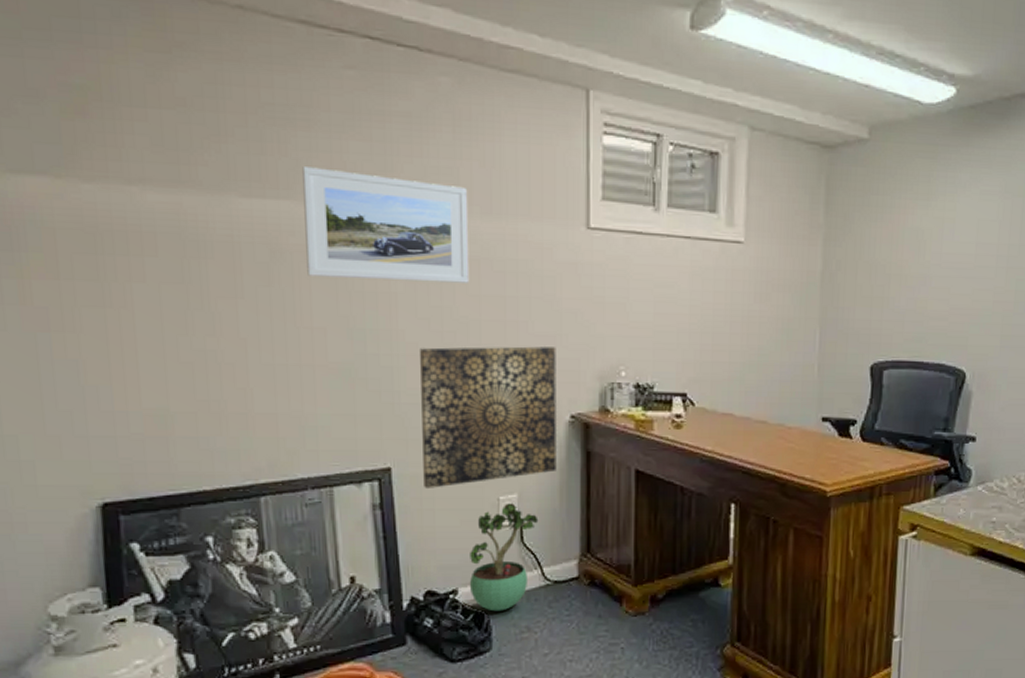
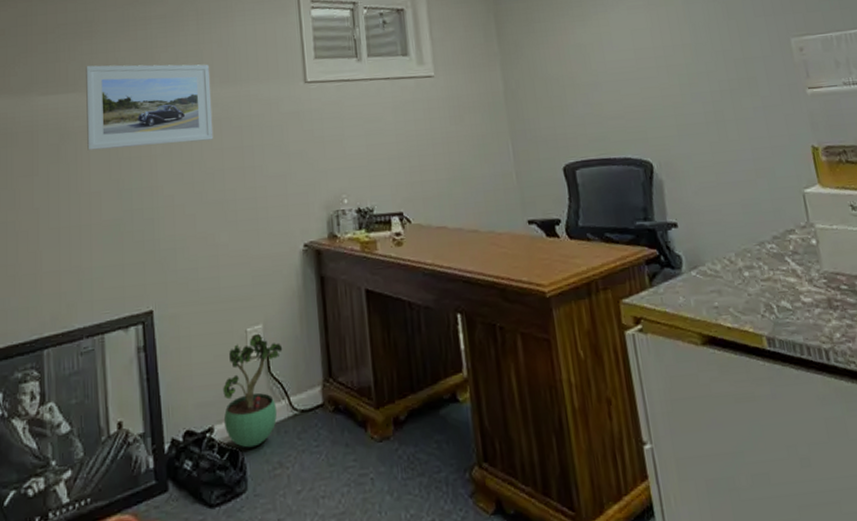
wall art: present [418,346,556,488] -> none [174,185,295,327]

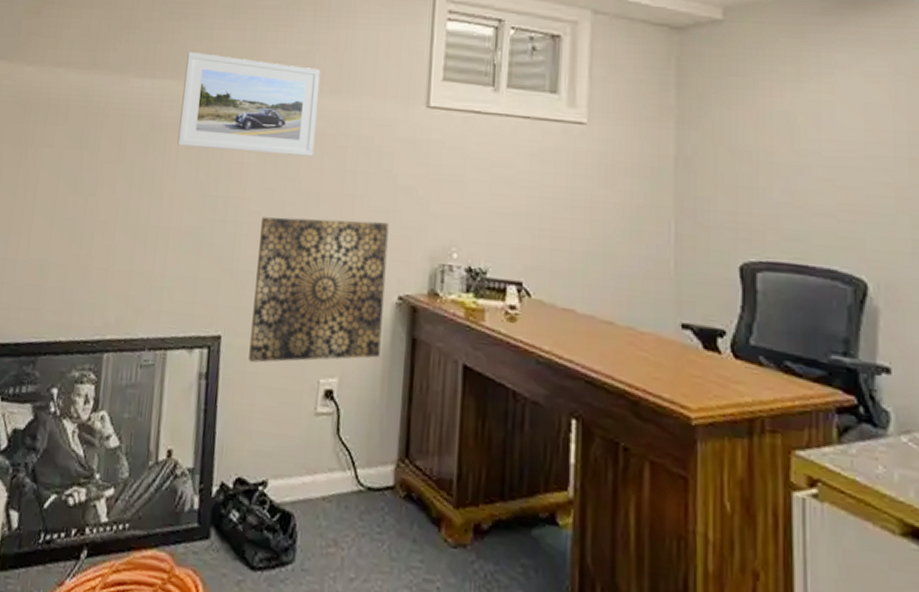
wall art: none [174,185,295,327] -> present [248,217,389,363]
potted plant: present [223,334,283,448] -> none [279,387,357,516]

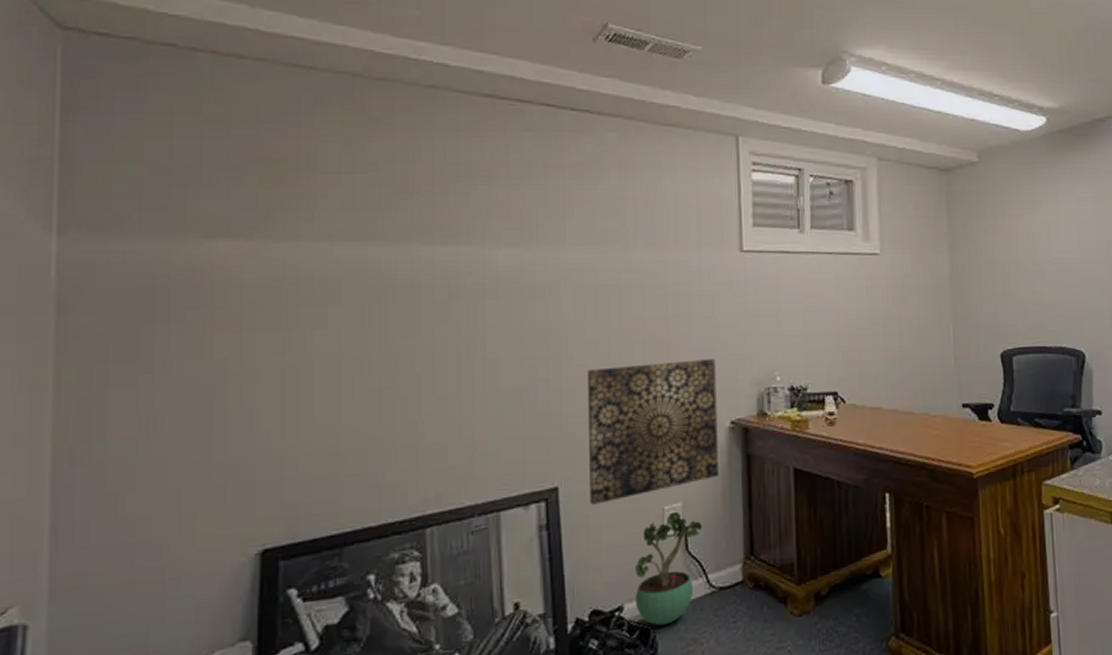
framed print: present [177,52,320,157] -> none [482,215,635,311]
potted plant: none [279,387,357,516] -> present [635,512,703,626]

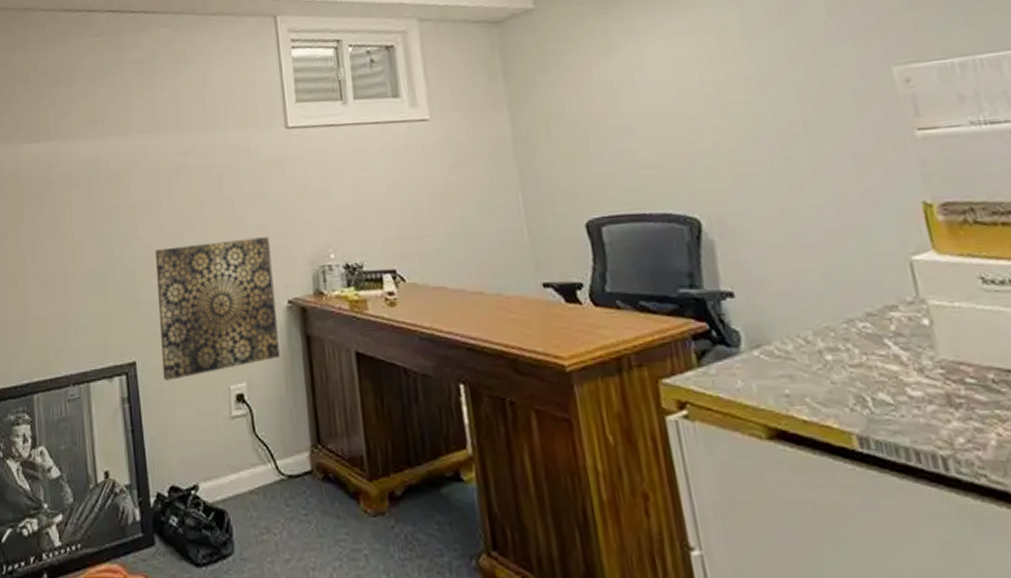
potted plant: present [635,512,703,626] -> none [207,392,268,510]

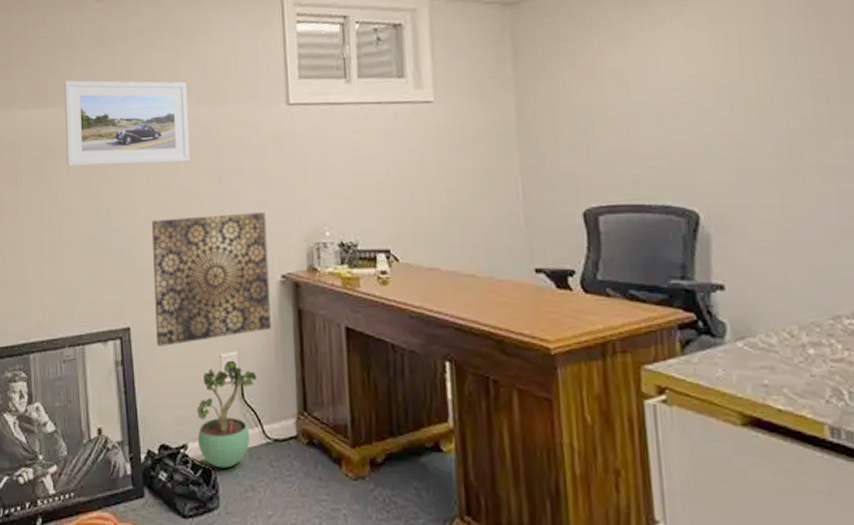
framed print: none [66,110,192,199] -> present [64,80,191,167]
potted plant: none [207,392,268,510] -> present [197,360,257,468]

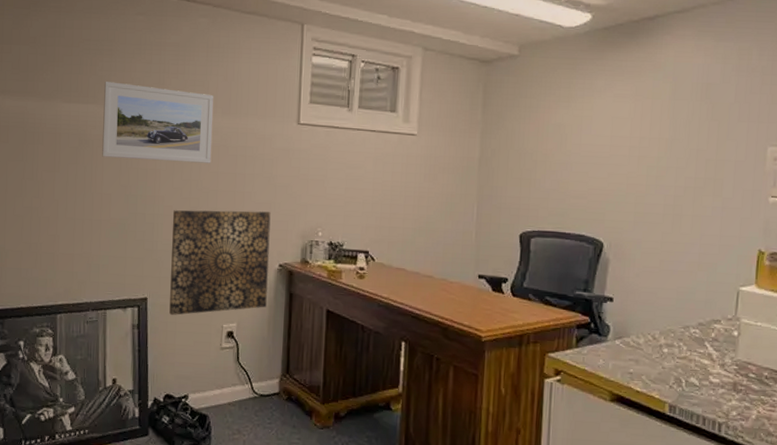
potted plant: present [197,360,257,468] -> none [197,330,251,416]

